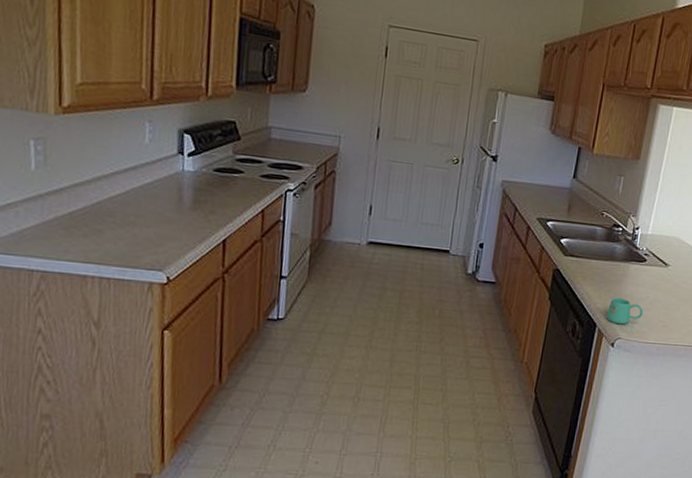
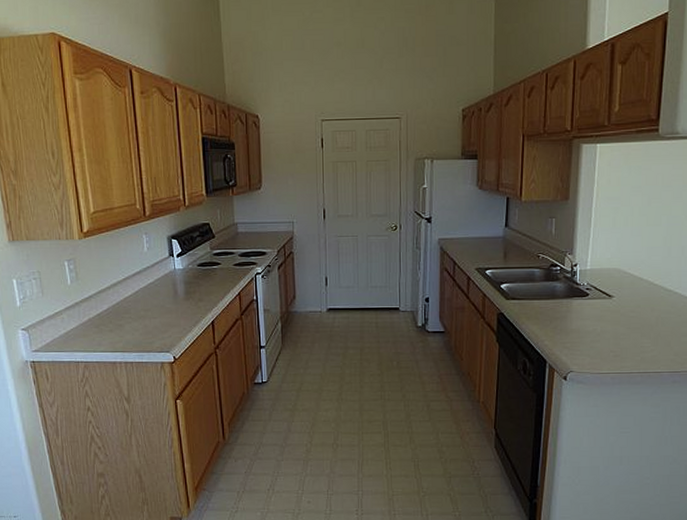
mug: present [606,297,644,325] -> none [555,332,593,359]

